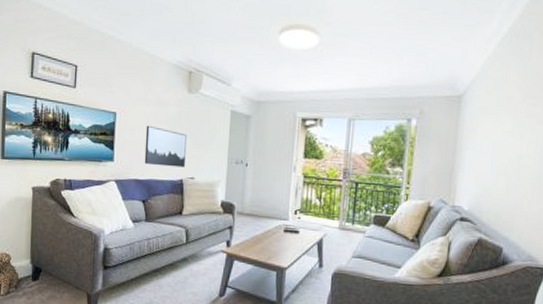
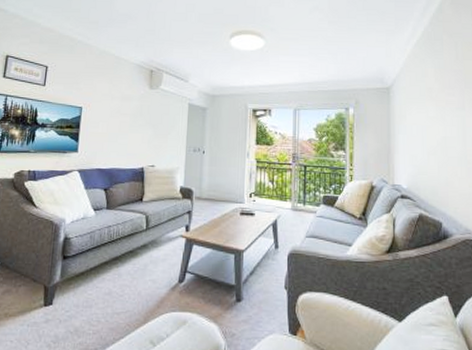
wall art: present [144,125,186,168] -> none [107,118,148,156]

